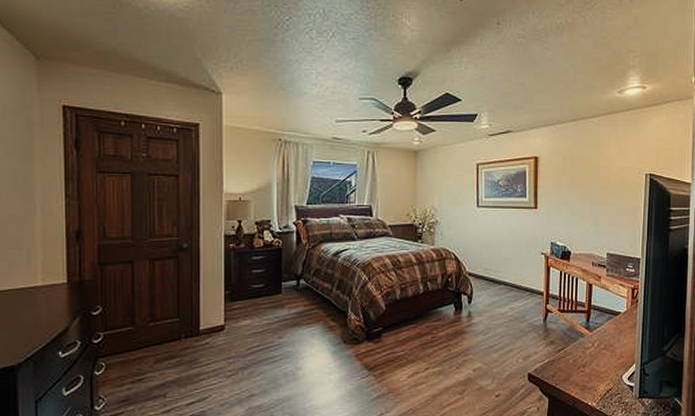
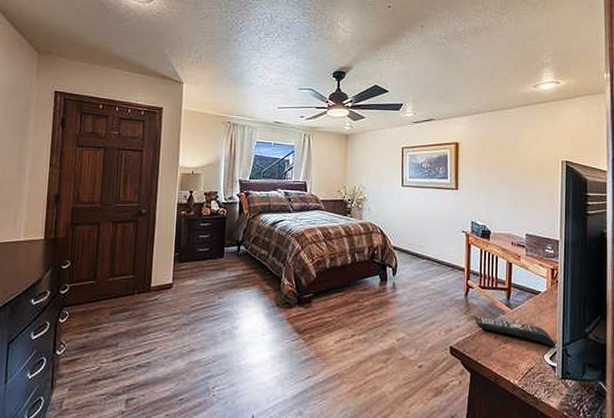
remote control: none [553,341,634,367] -> present [474,316,556,347]

